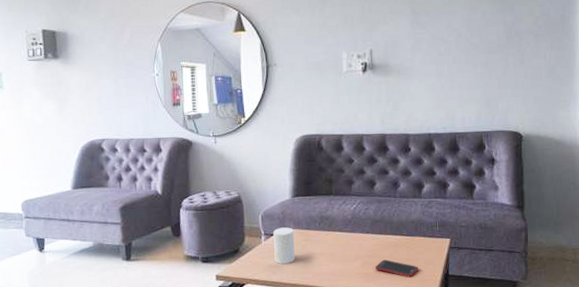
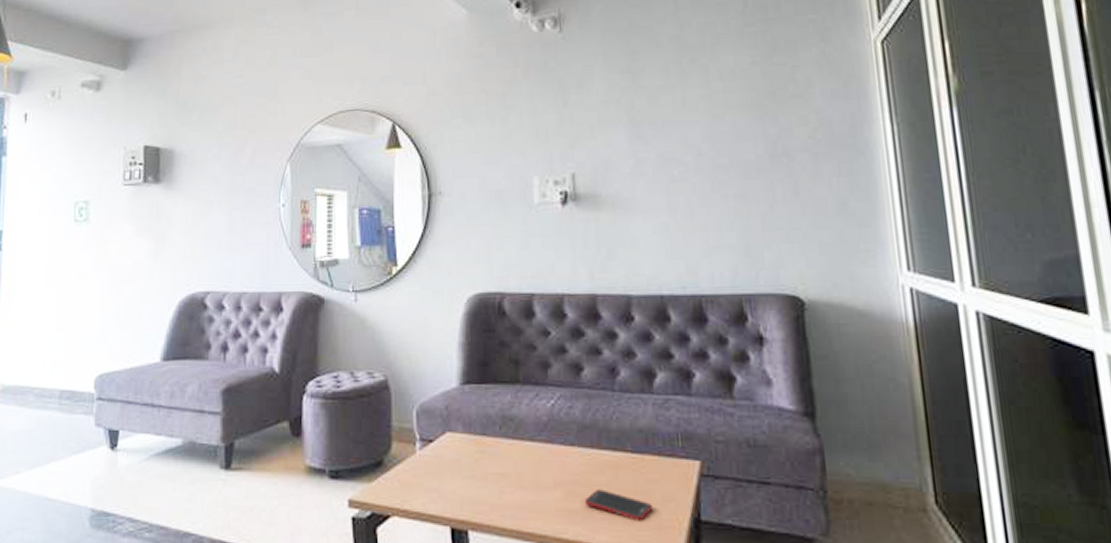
cup: present [273,227,295,264] -> none [433,430,464,487]

